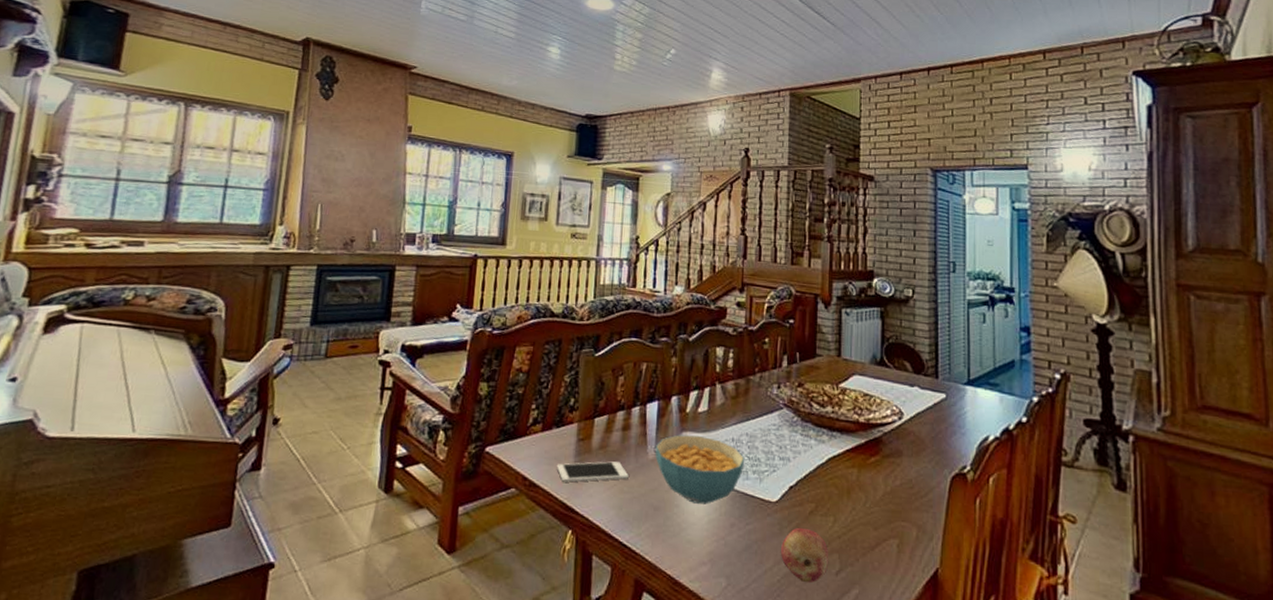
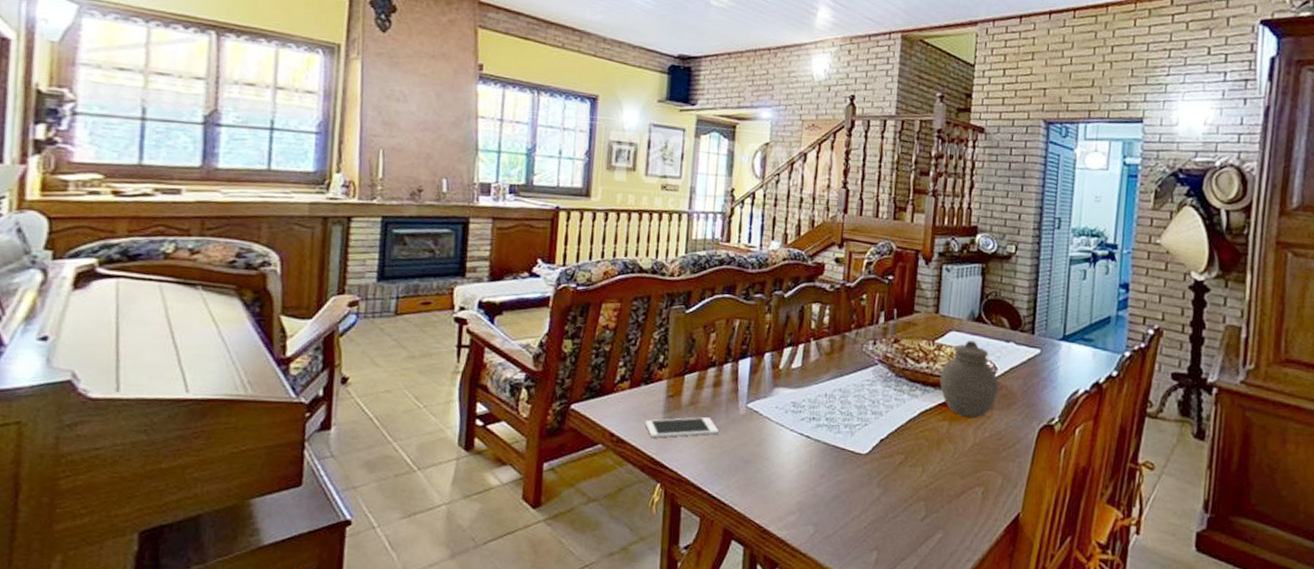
cereal bowl: present [655,434,745,504] -> none [746,390,837,457]
fruit: present [780,527,829,584] -> none [868,477,916,529]
jar: none [846,384,906,465] -> present [939,340,999,418]

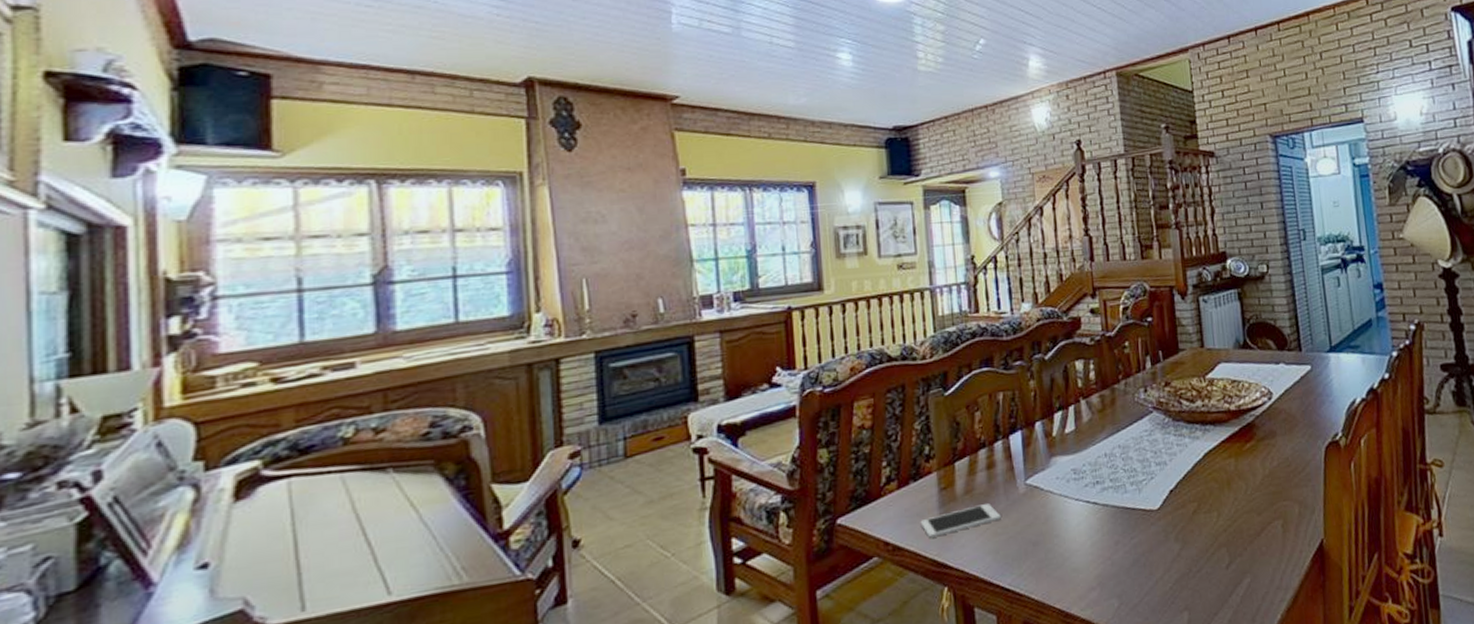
jar: present [939,340,999,418] -> none [1217,369,1278,450]

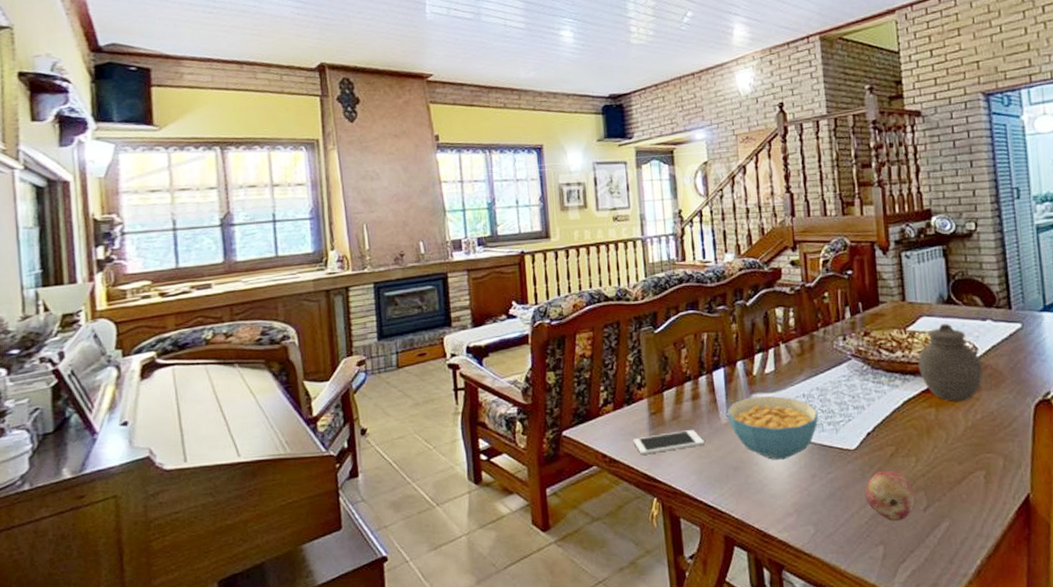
cereal bowl: none [1024,457,1121,530] -> present [726,395,819,460]
fruit: none [1168,529,1218,584] -> present [864,470,916,522]
jar: none [1217,369,1278,450] -> present [918,323,983,401]

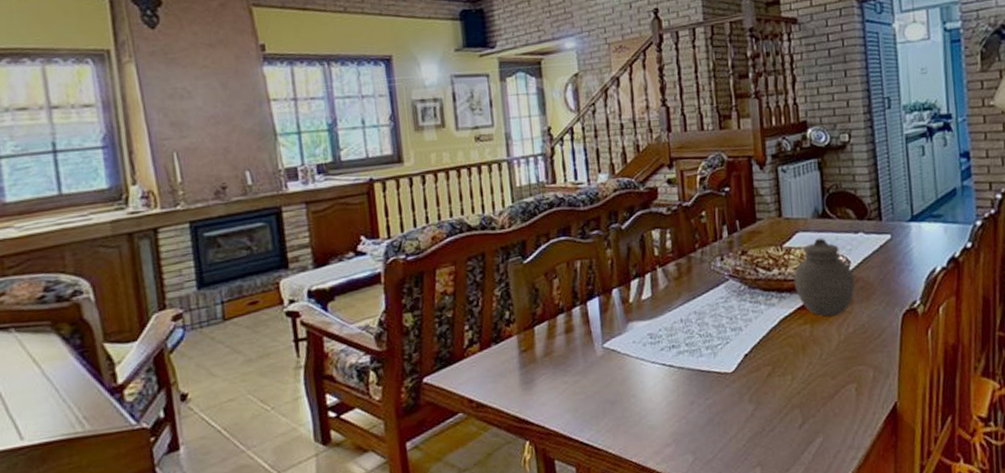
cell phone: present [633,430,705,455] -> none [502,365,580,396]
cereal bowl: present [726,395,819,460] -> none [602,323,697,390]
fruit: present [864,470,916,522] -> none [742,391,792,442]

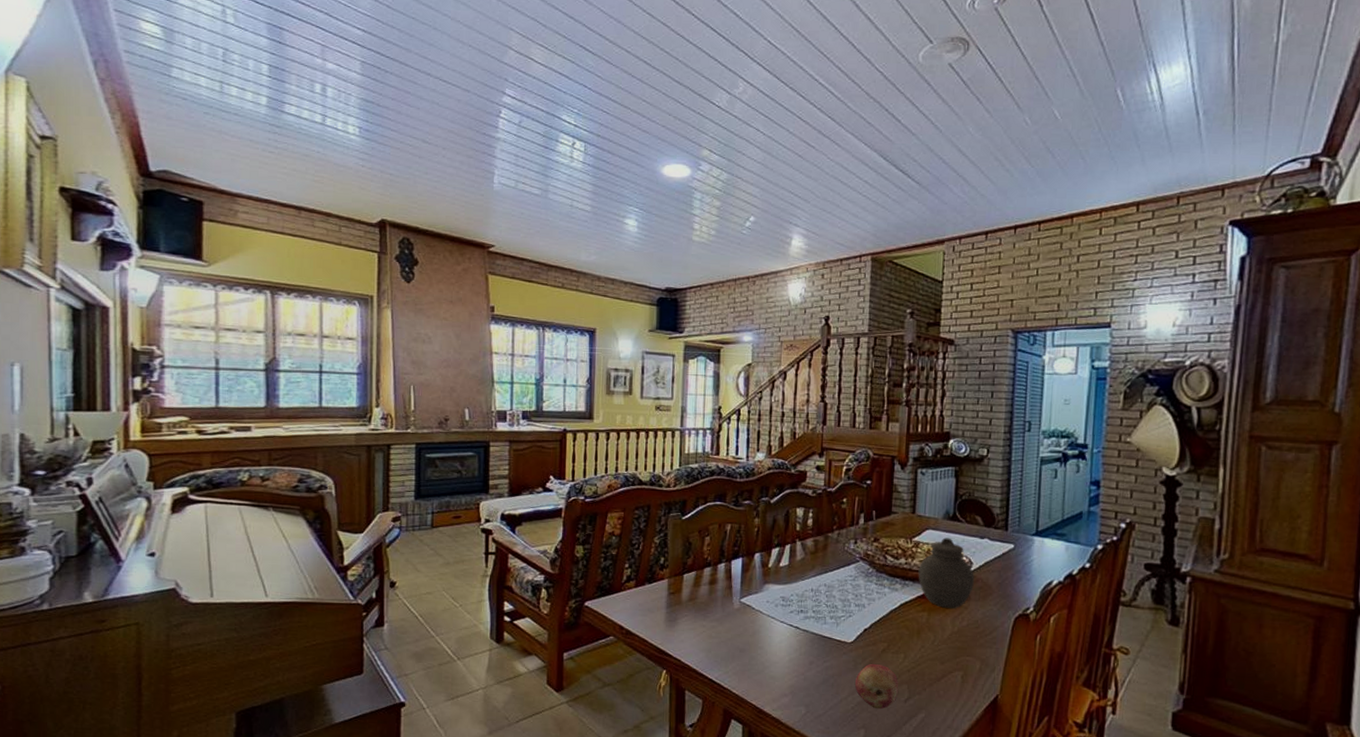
fruit: none [742,391,792,442] -> present [854,663,899,710]

